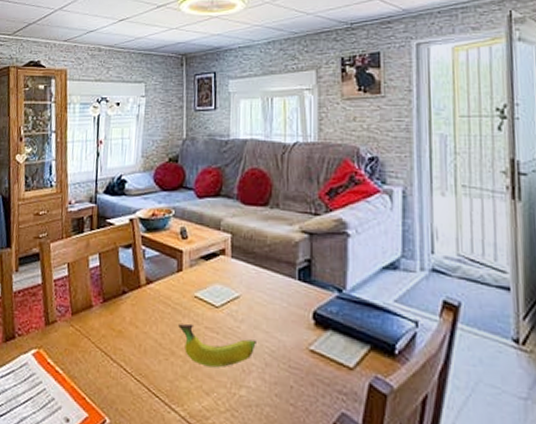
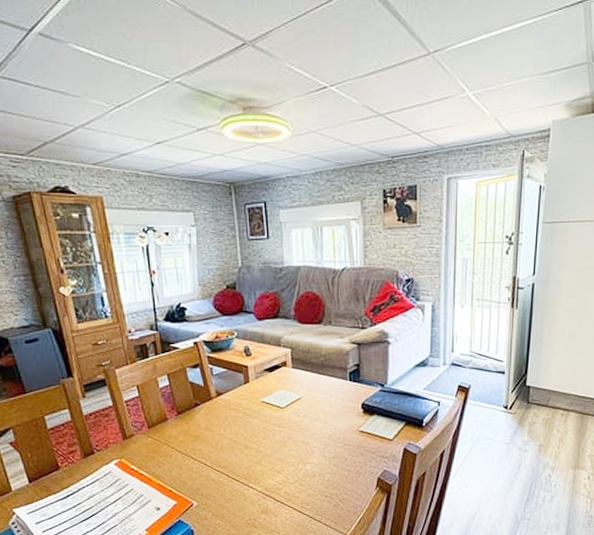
fruit: present [178,323,256,368] -> none [250,423,317,453]

